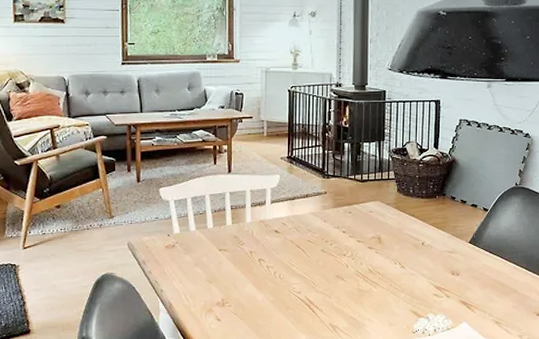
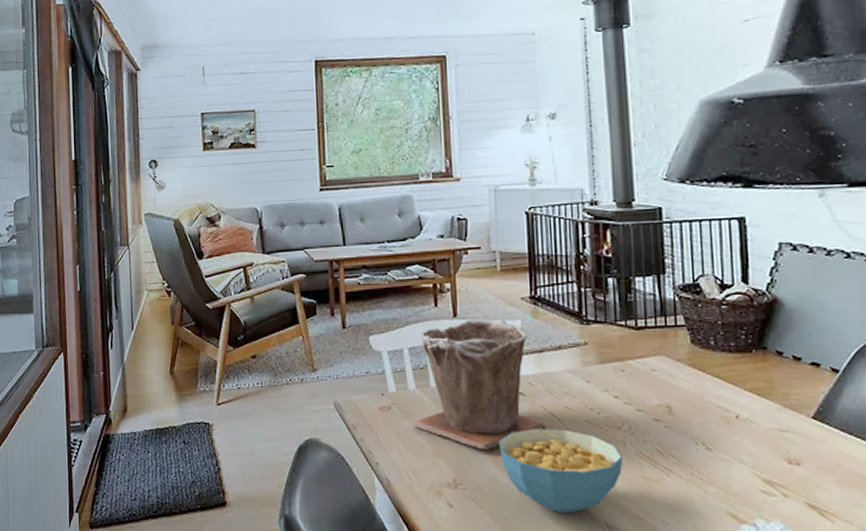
plant pot: none [191,174,293,276] -> present [412,319,546,450]
cereal bowl: none [258,257,345,320] -> present [499,429,623,514]

